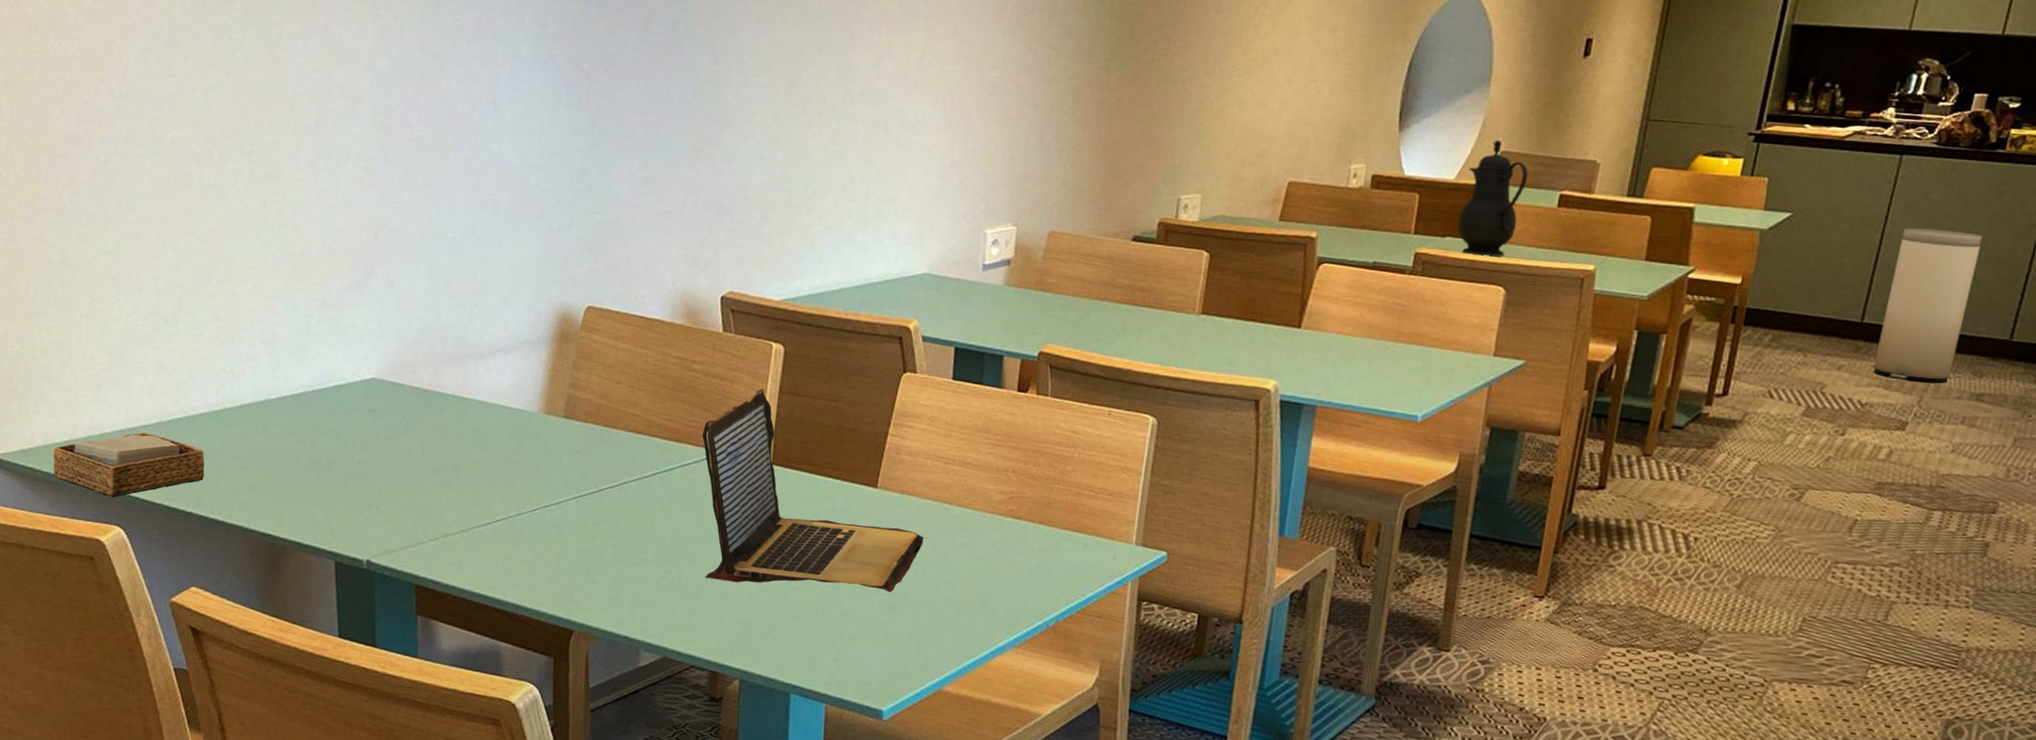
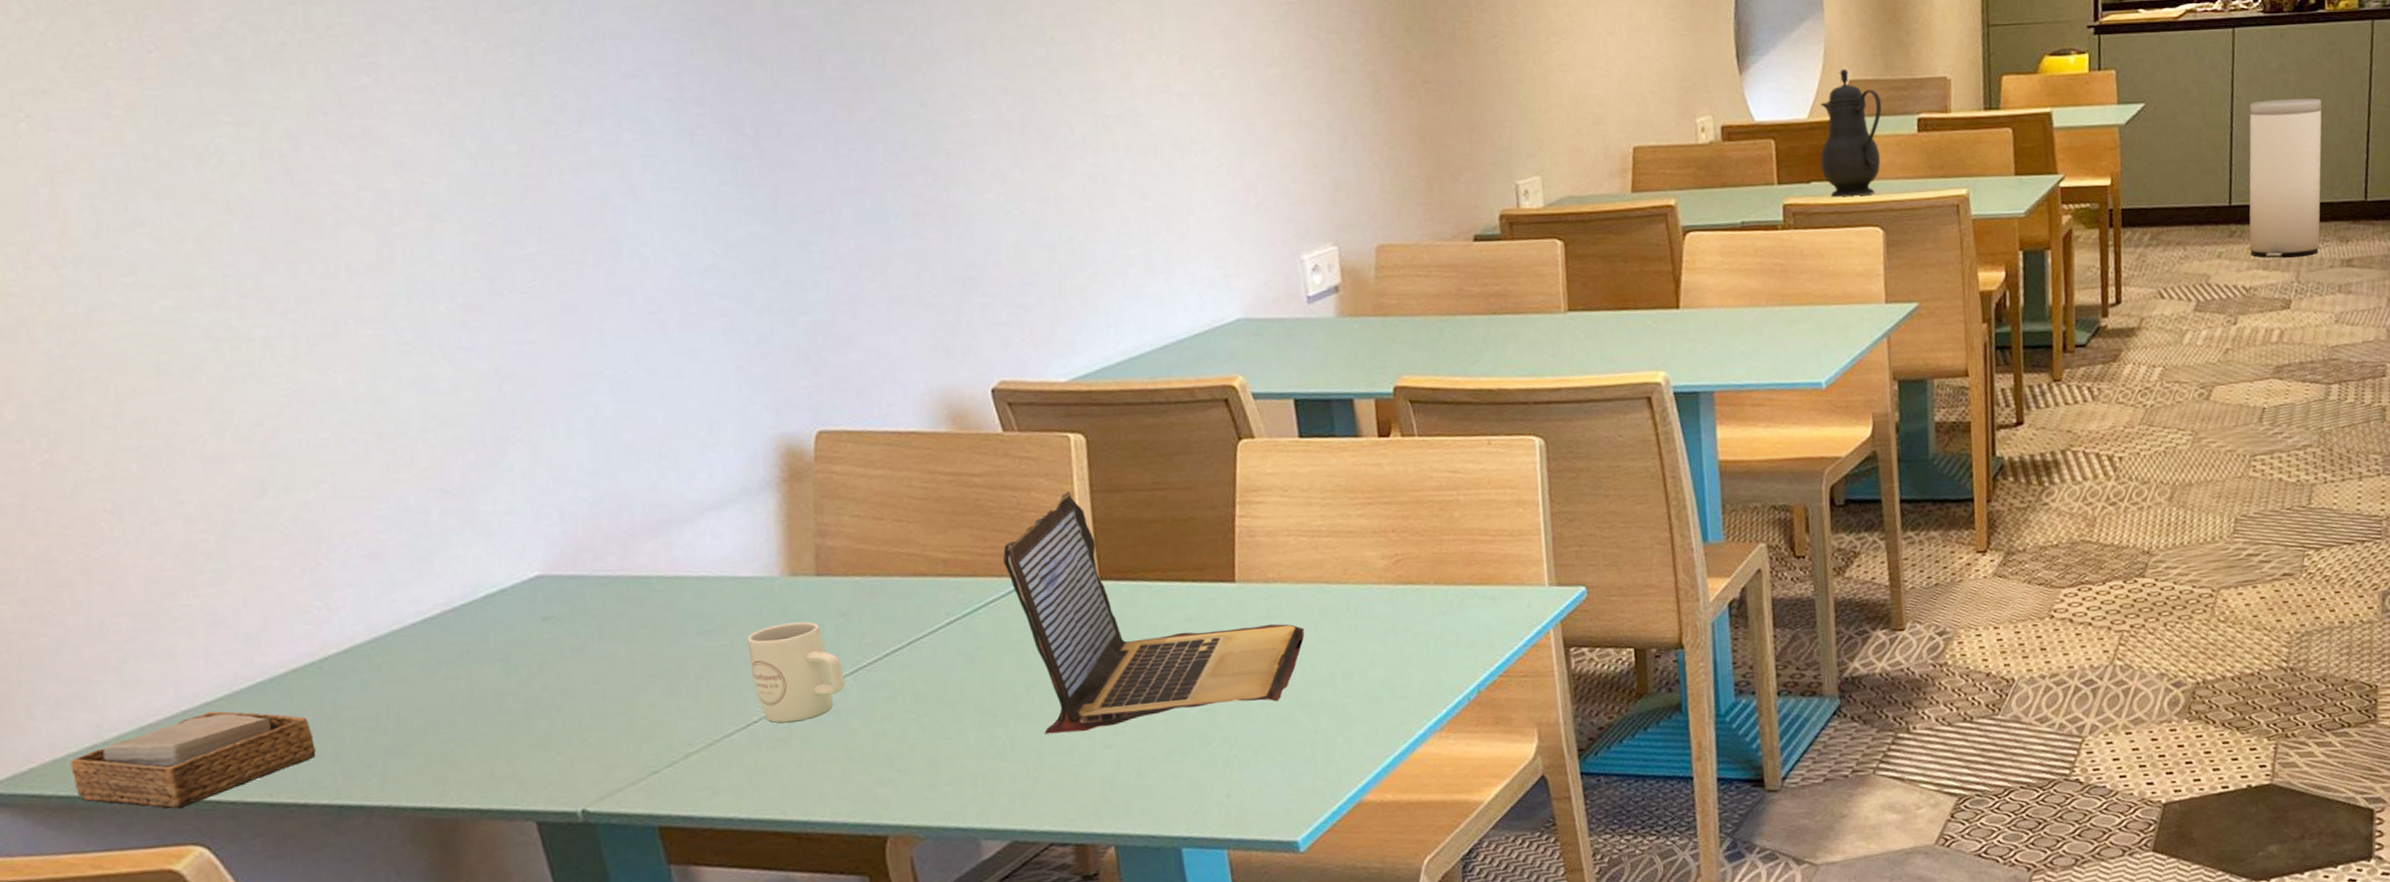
mug: none [503,449,568,528] -> present [747,621,845,724]

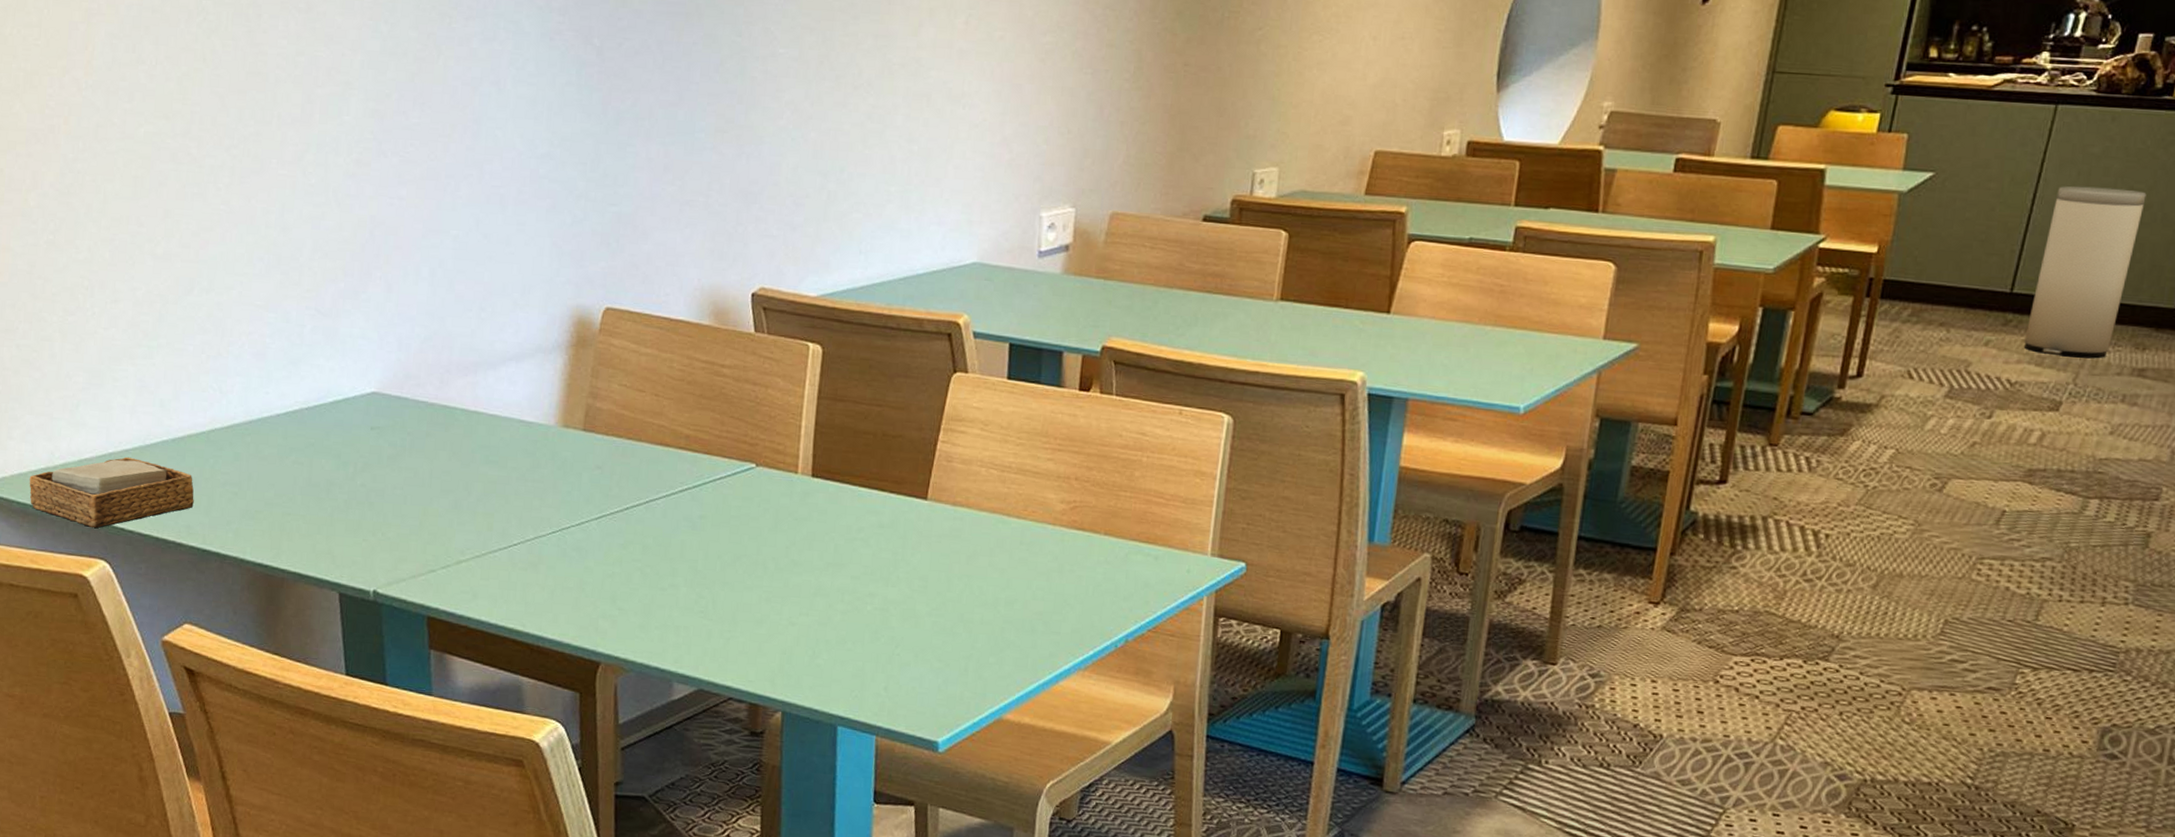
mug: present [747,621,845,724] -> none [519,466,590,552]
laptop: present [1002,490,1304,735] -> none [734,393,980,614]
coffeepot: present [1820,69,1882,198] -> none [1562,99,1641,229]

